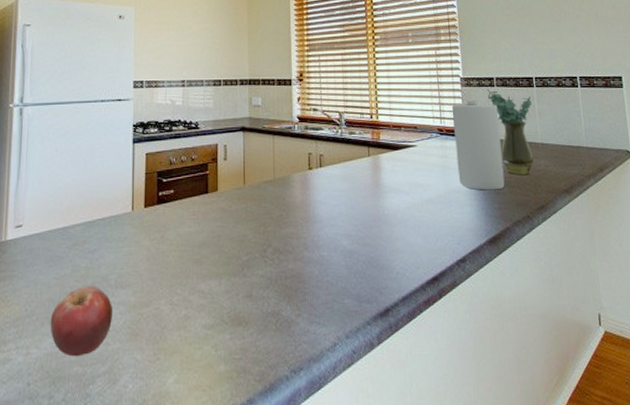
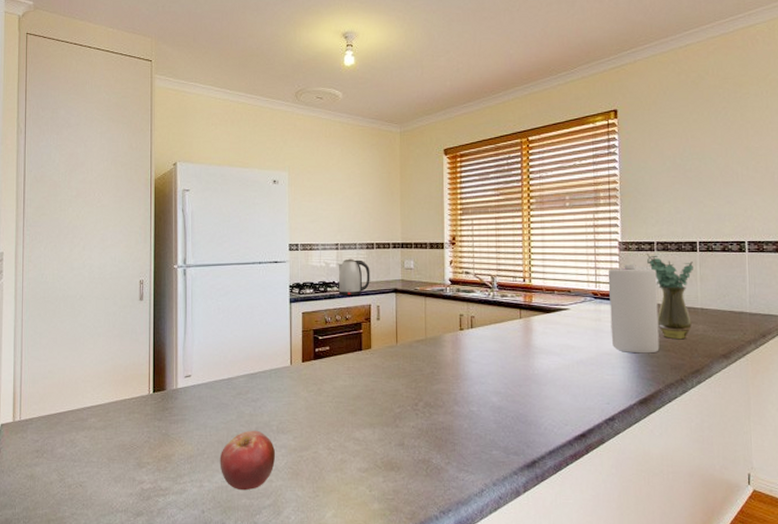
kettle: none [184,96,217,135] -> present [338,258,370,295]

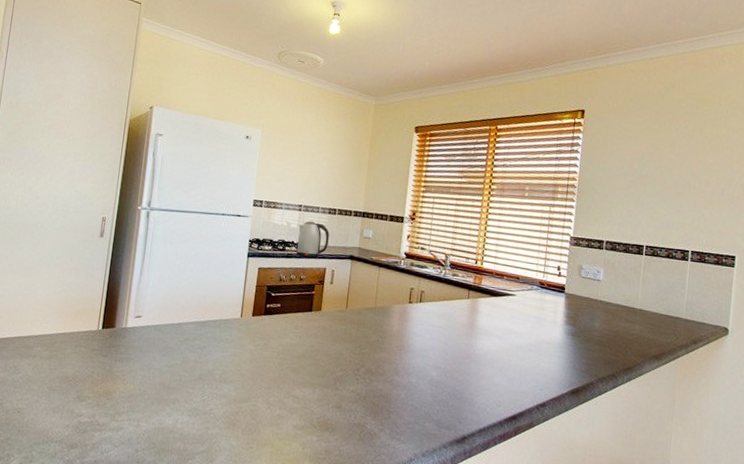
fruit: present [219,430,276,491] -> none [159,376,216,435]
paper towel holder: present [608,264,659,354] -> none [552,258,603,347]
vase: present [646,254,694,340] -> none [594,251,639,337]

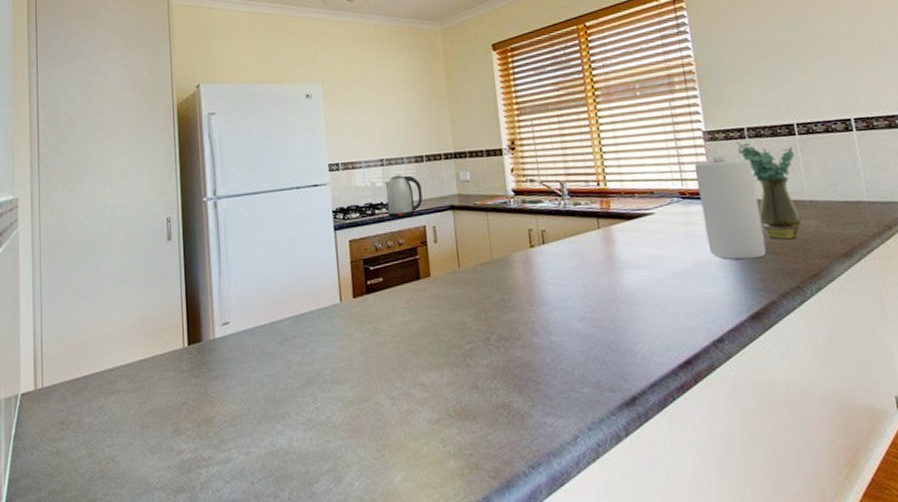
paper towel holder: none [552,258,603,347] -> present [694,155,767,260]
vase: none [594,251,639,337] -> present [736,142,802,240]

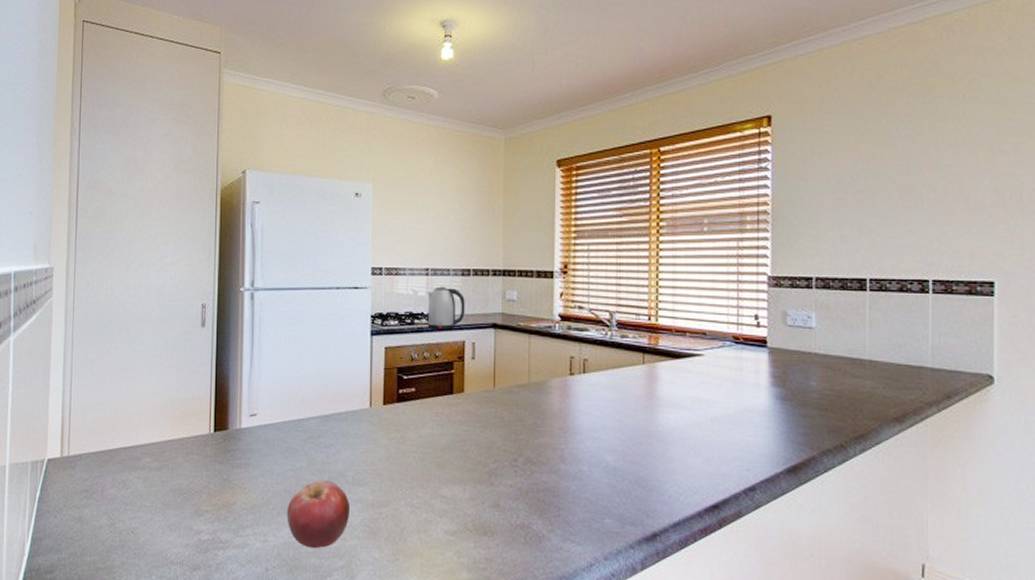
fruit: none [267,381,331,455] -> present [286,480,351,549]
paper towel holder: present [694,155,767,260] -> none [753,303,815,413]
vase: present [736,142,802,240] -> none [801,291,863,398]

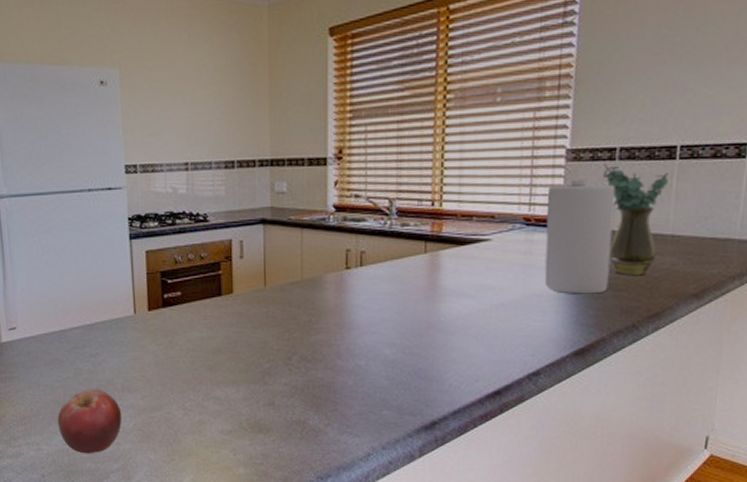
kettle: present [427,286,465,330] -> none [188,181,230,229]
paper towel holder: none [753,303,815,413] -> present [544,178,615,294]
vase: none [801,291,863,398] -> present [602,164,669,276]

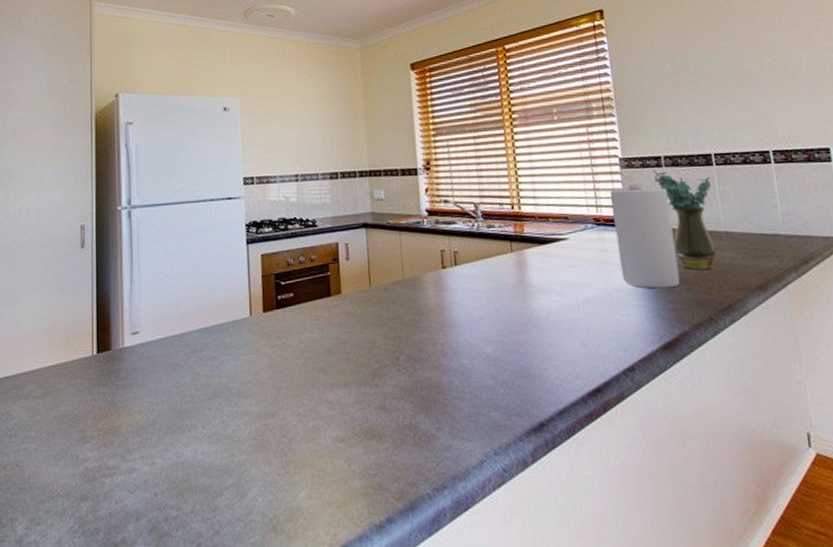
fruit: present [57,389,122,454] -> none [173,394,237,468]

